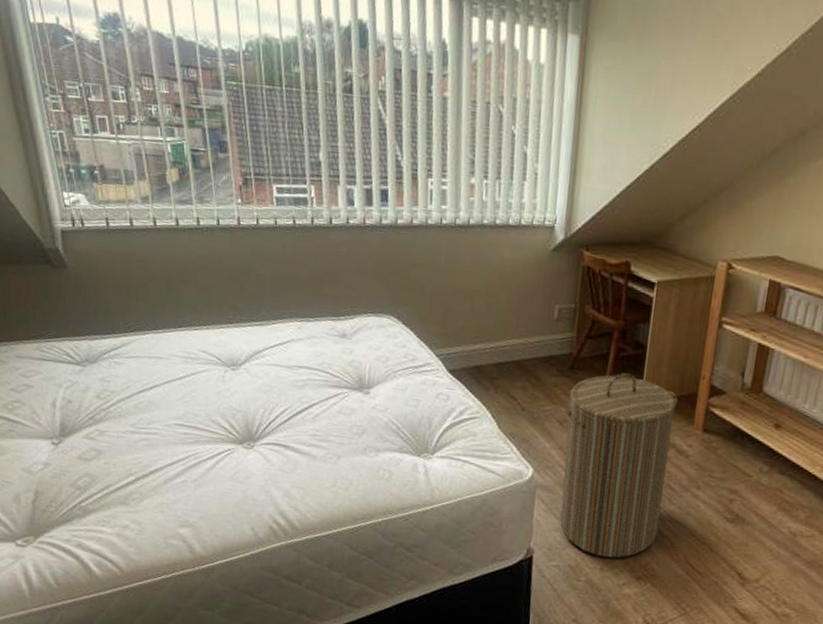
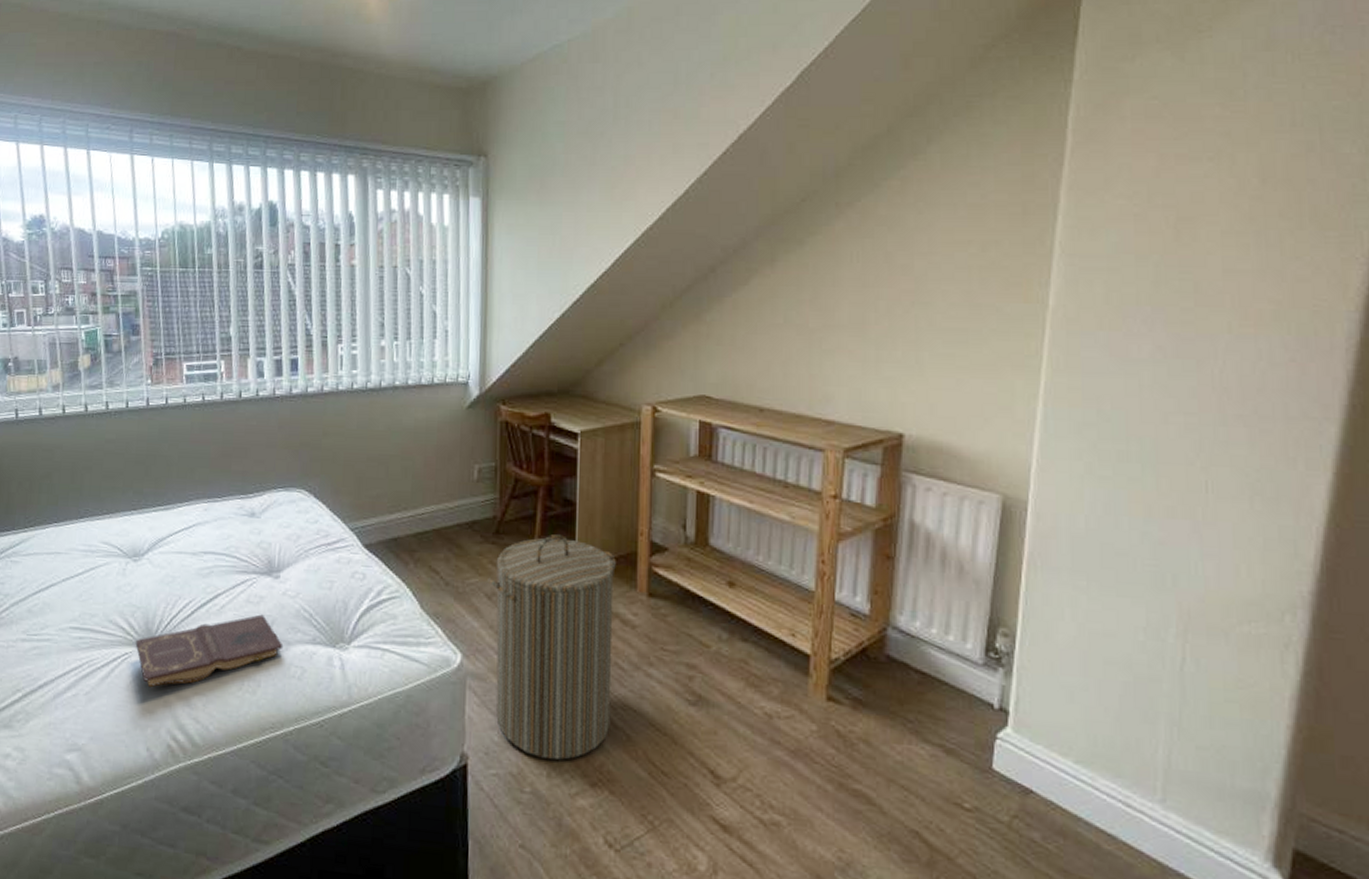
book: none [237,424,373,480] -> present [135,614,284,688]

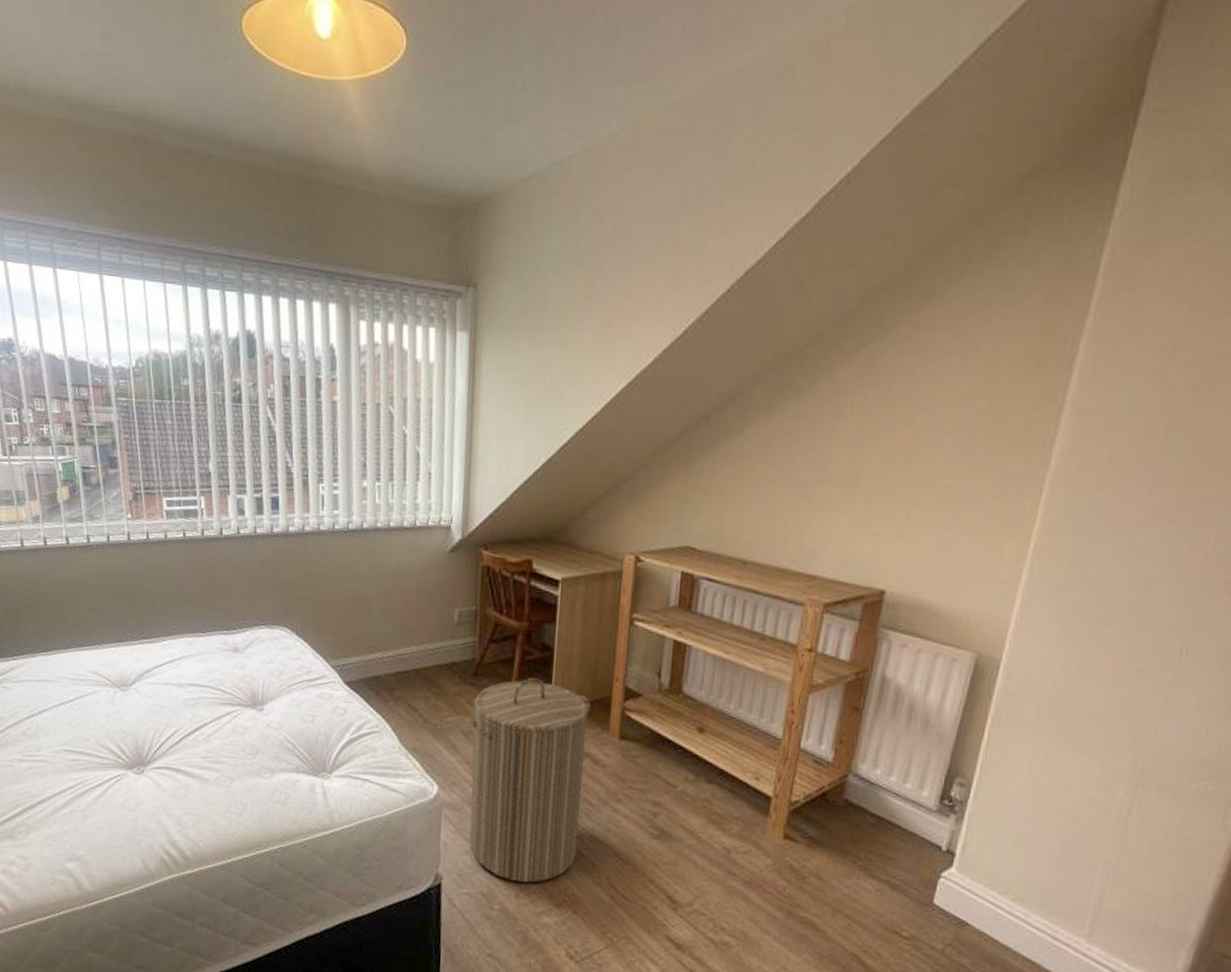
book: present [135,614,284,688] -> none [126,743,268,807]

